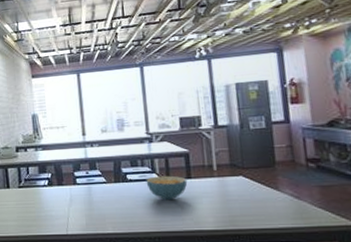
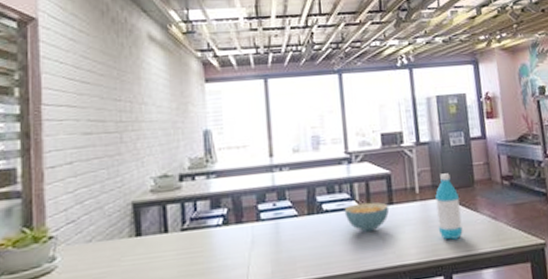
water bottle: none [233,154,262,213] -> present [435,173,463,240]

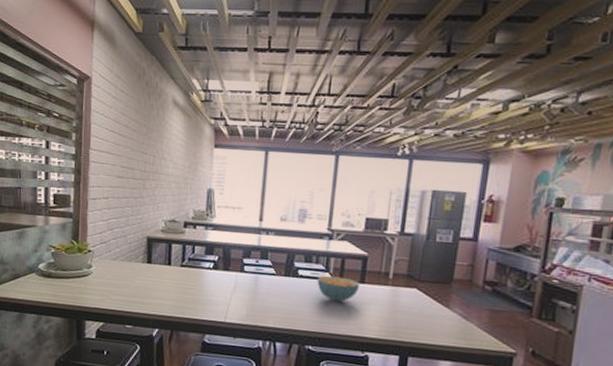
water bottle: present [435,173,463,240] -> none [403,266,434,328]

